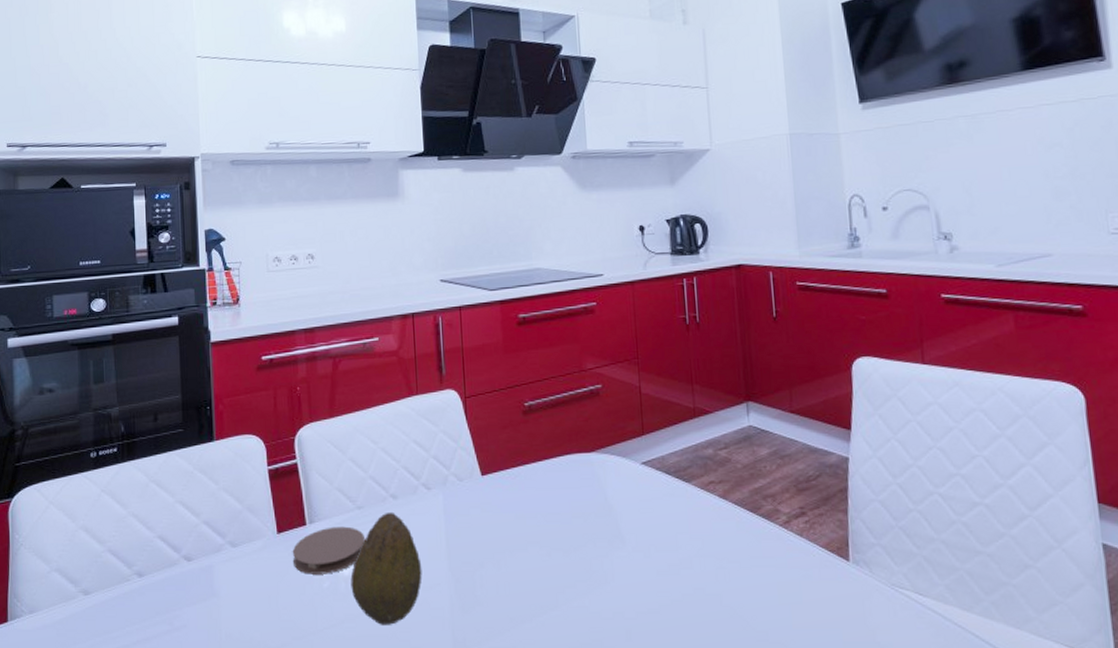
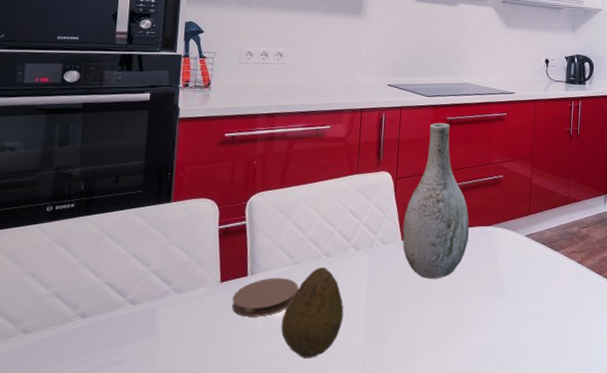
vase: none [480,322,566,524] -> present [402,122,469,279]

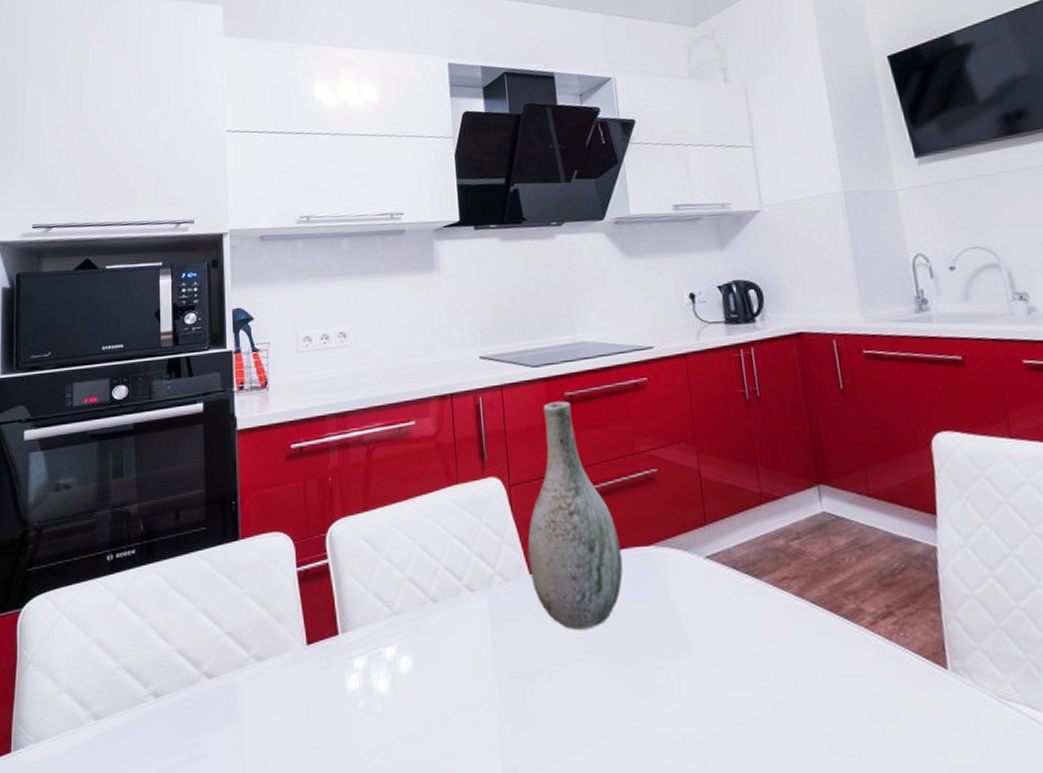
coaster: present [232,278,298,317] -> none [323,635,403,693]
fruit: present [281,267,344,358] -> none [387,617,467,752]

